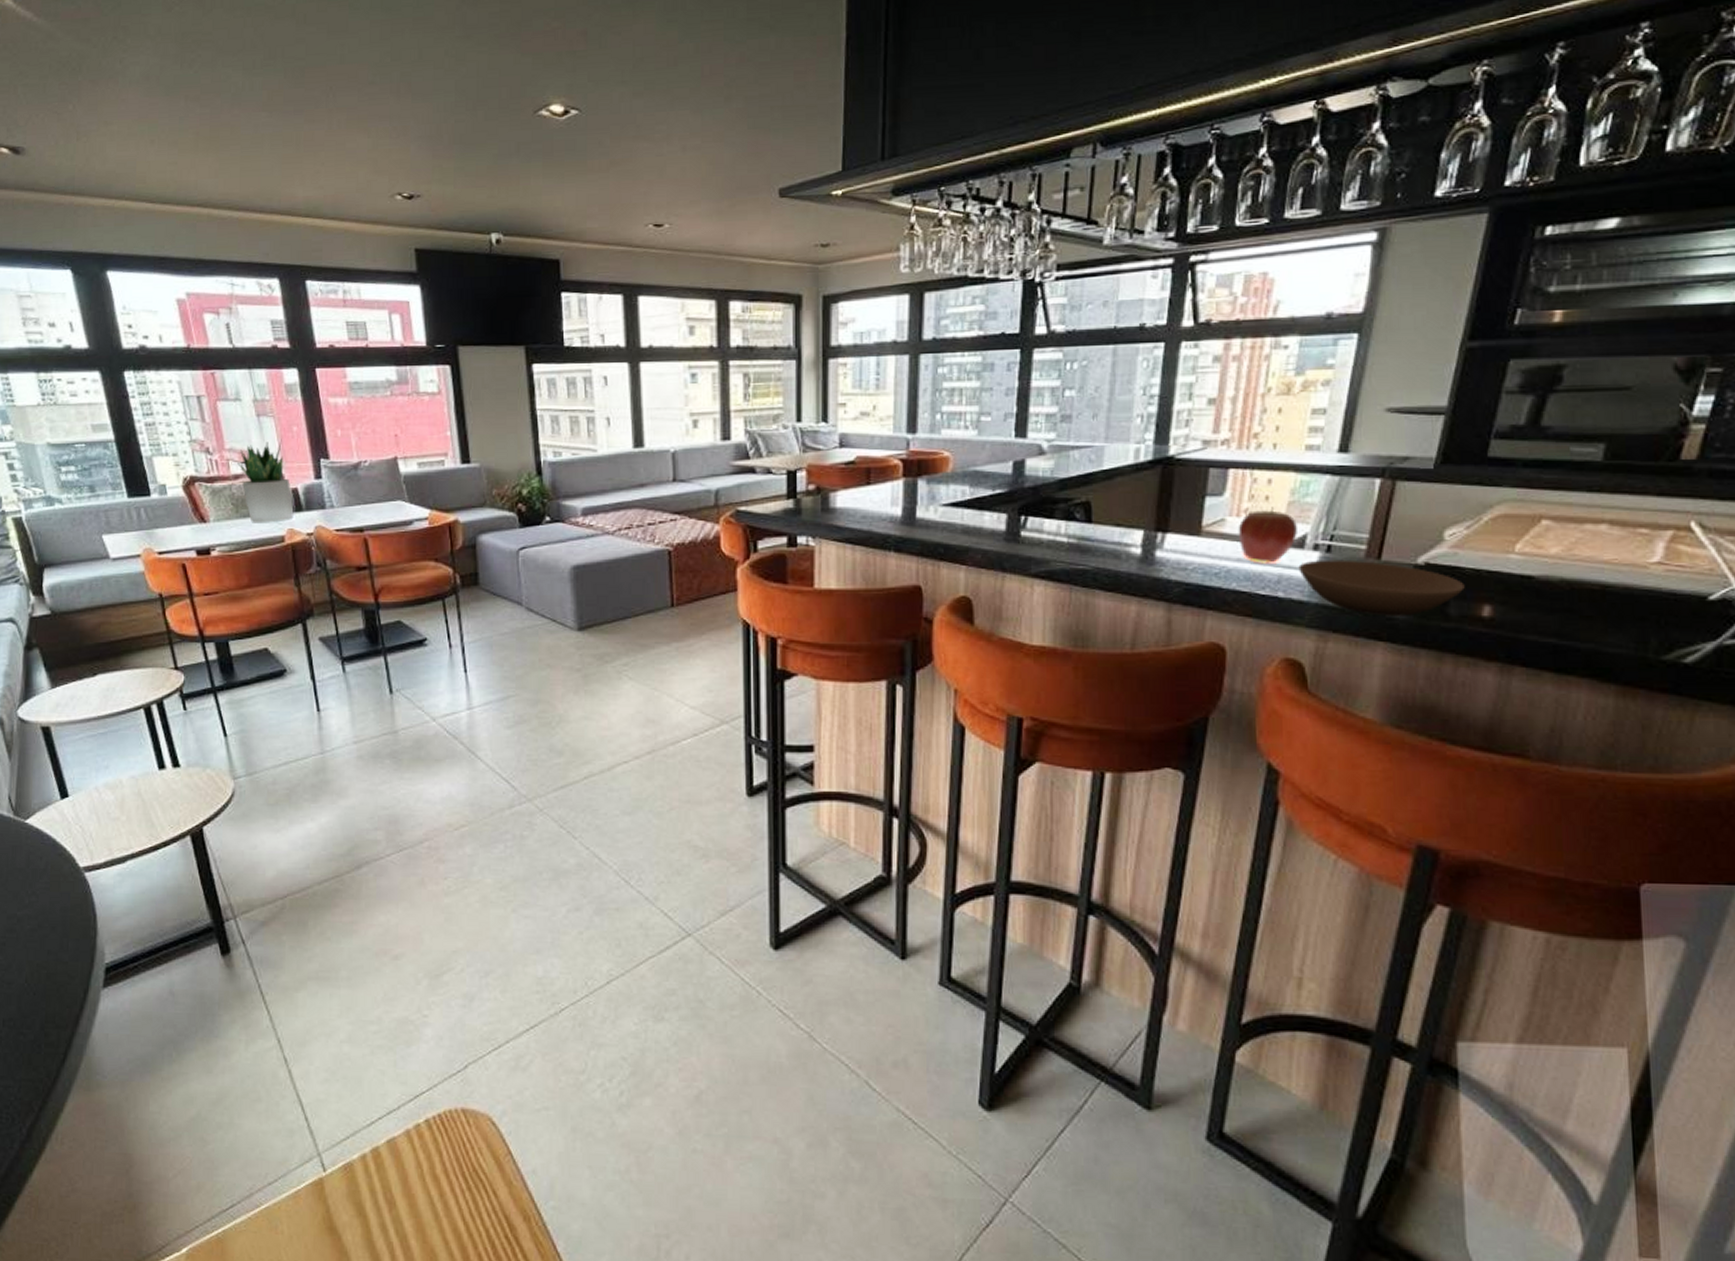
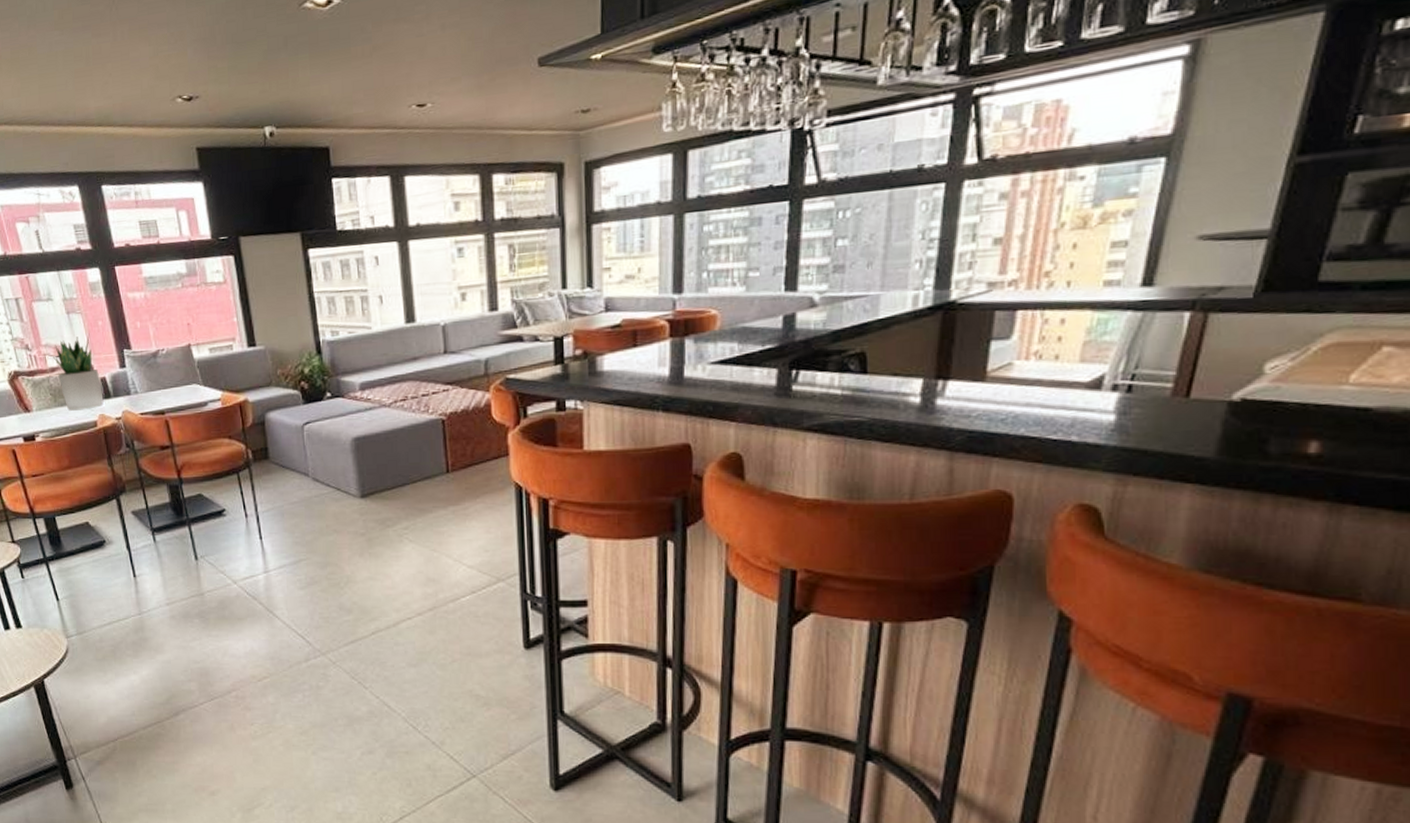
fruit: present [1238,507,1297,563] -> none [1027,348,1094,407]
bowl: present [1298,559,1465,616] -> none [1095,399,1288,457]

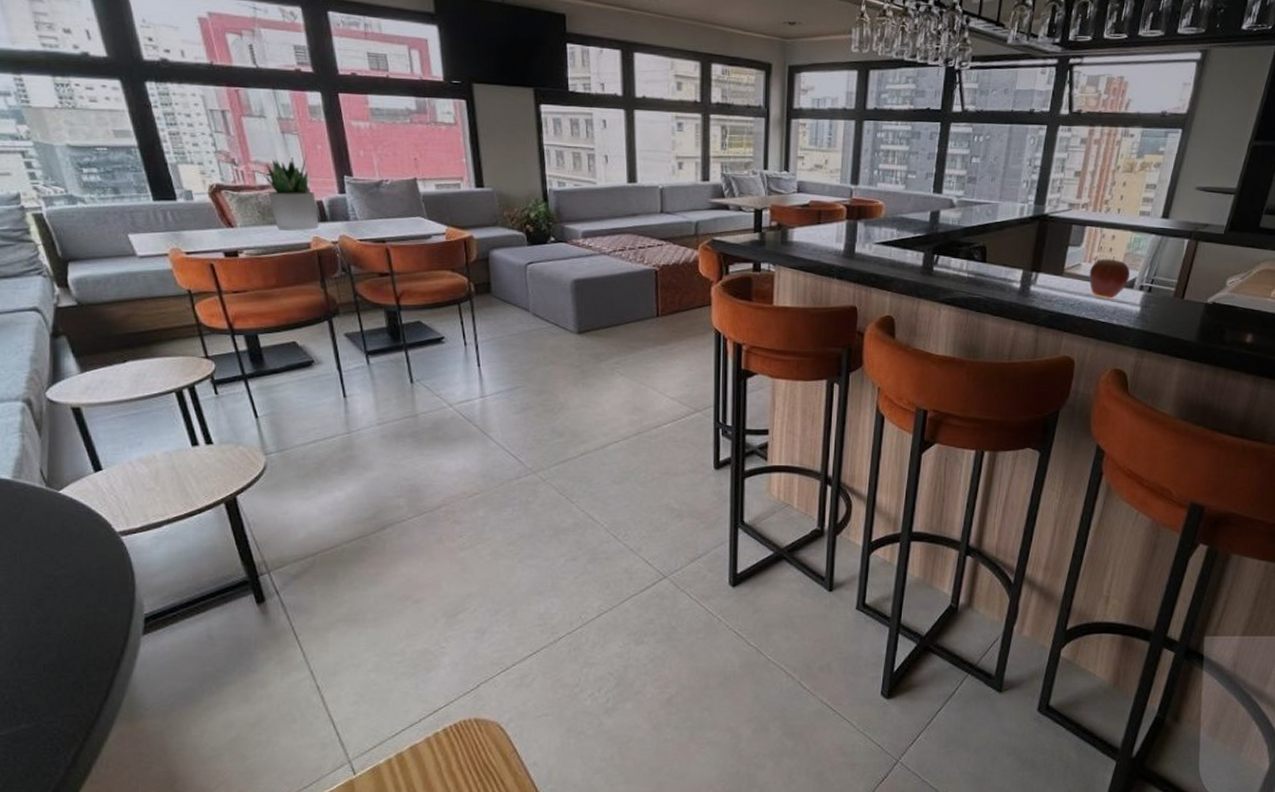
fruit: none [1027,348,1094,407] -> present [1089,257,1130,299]

